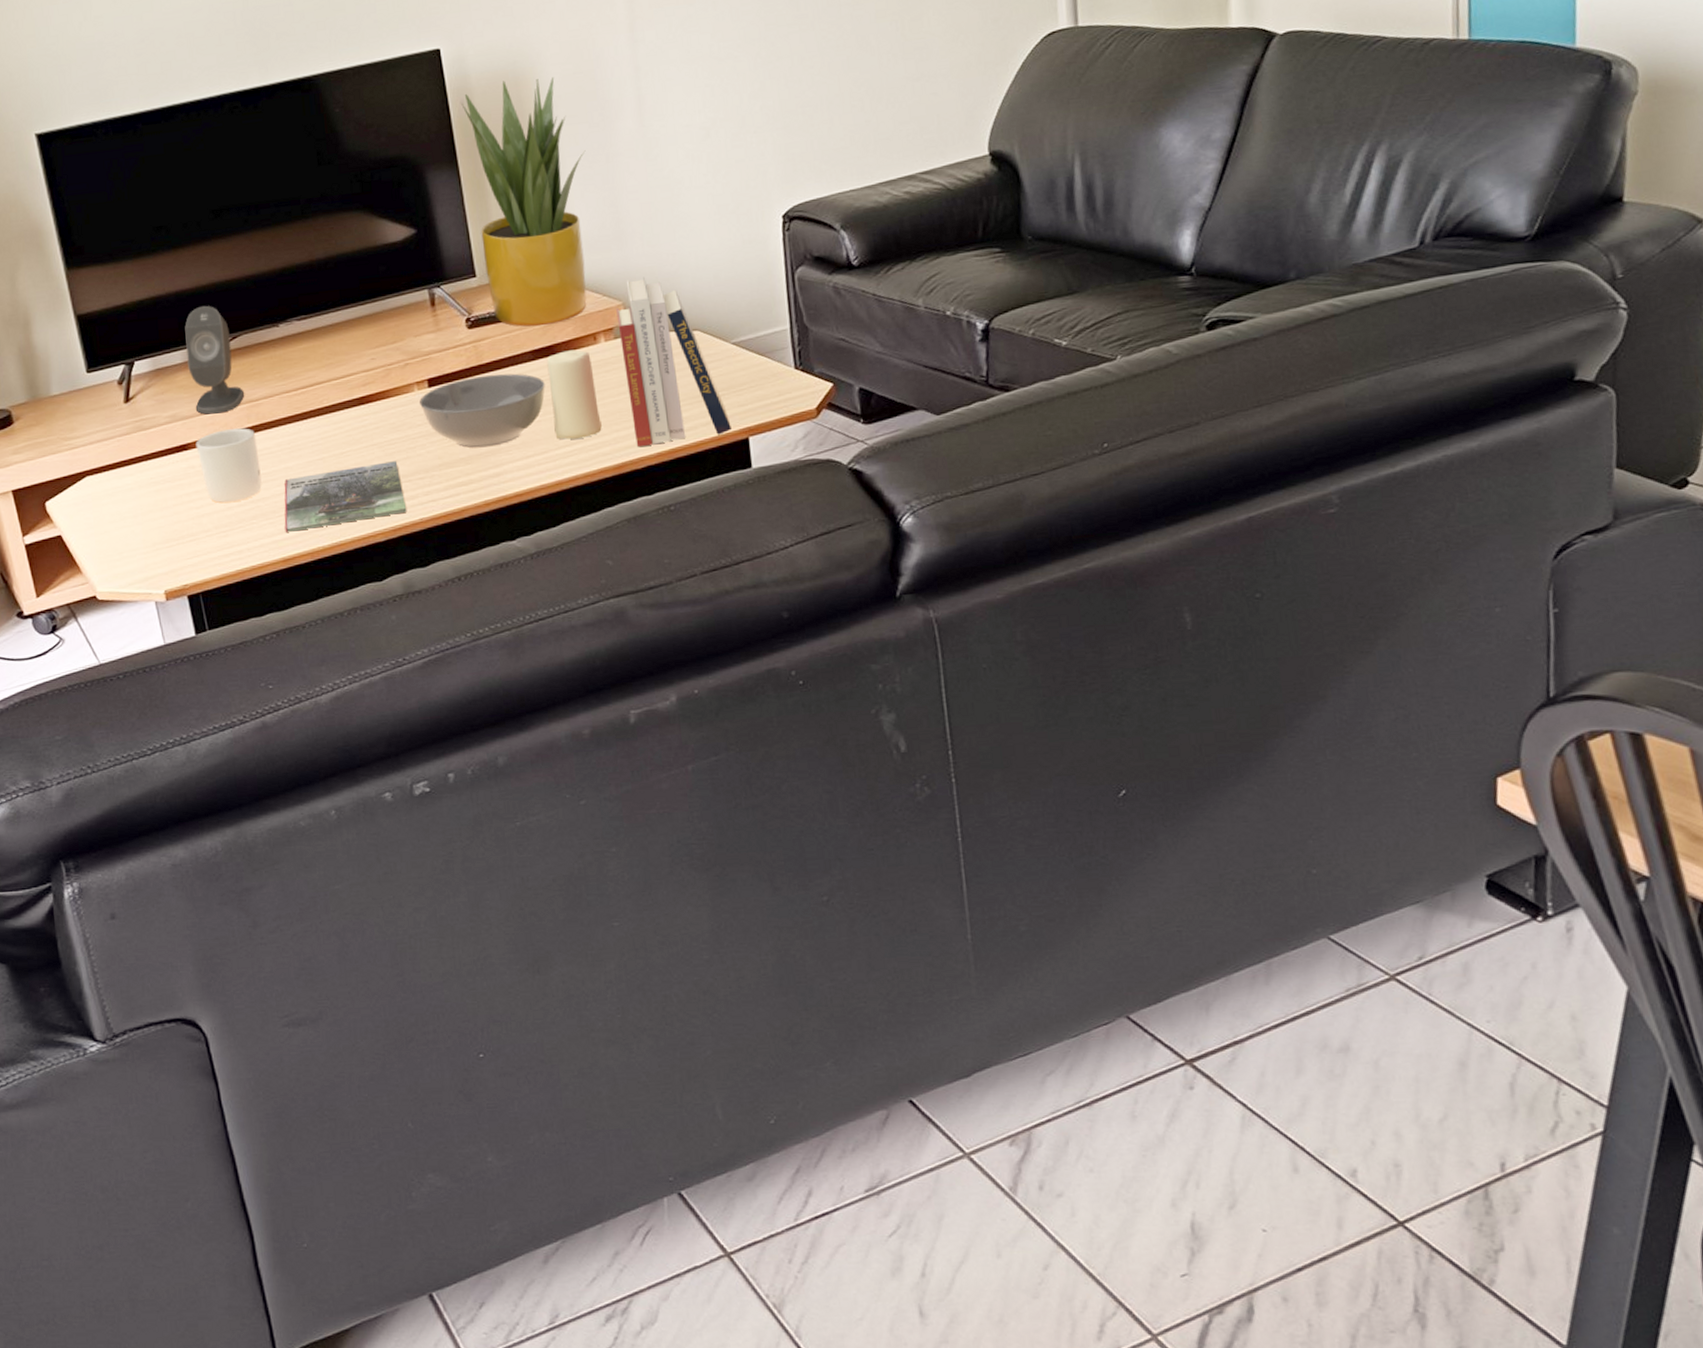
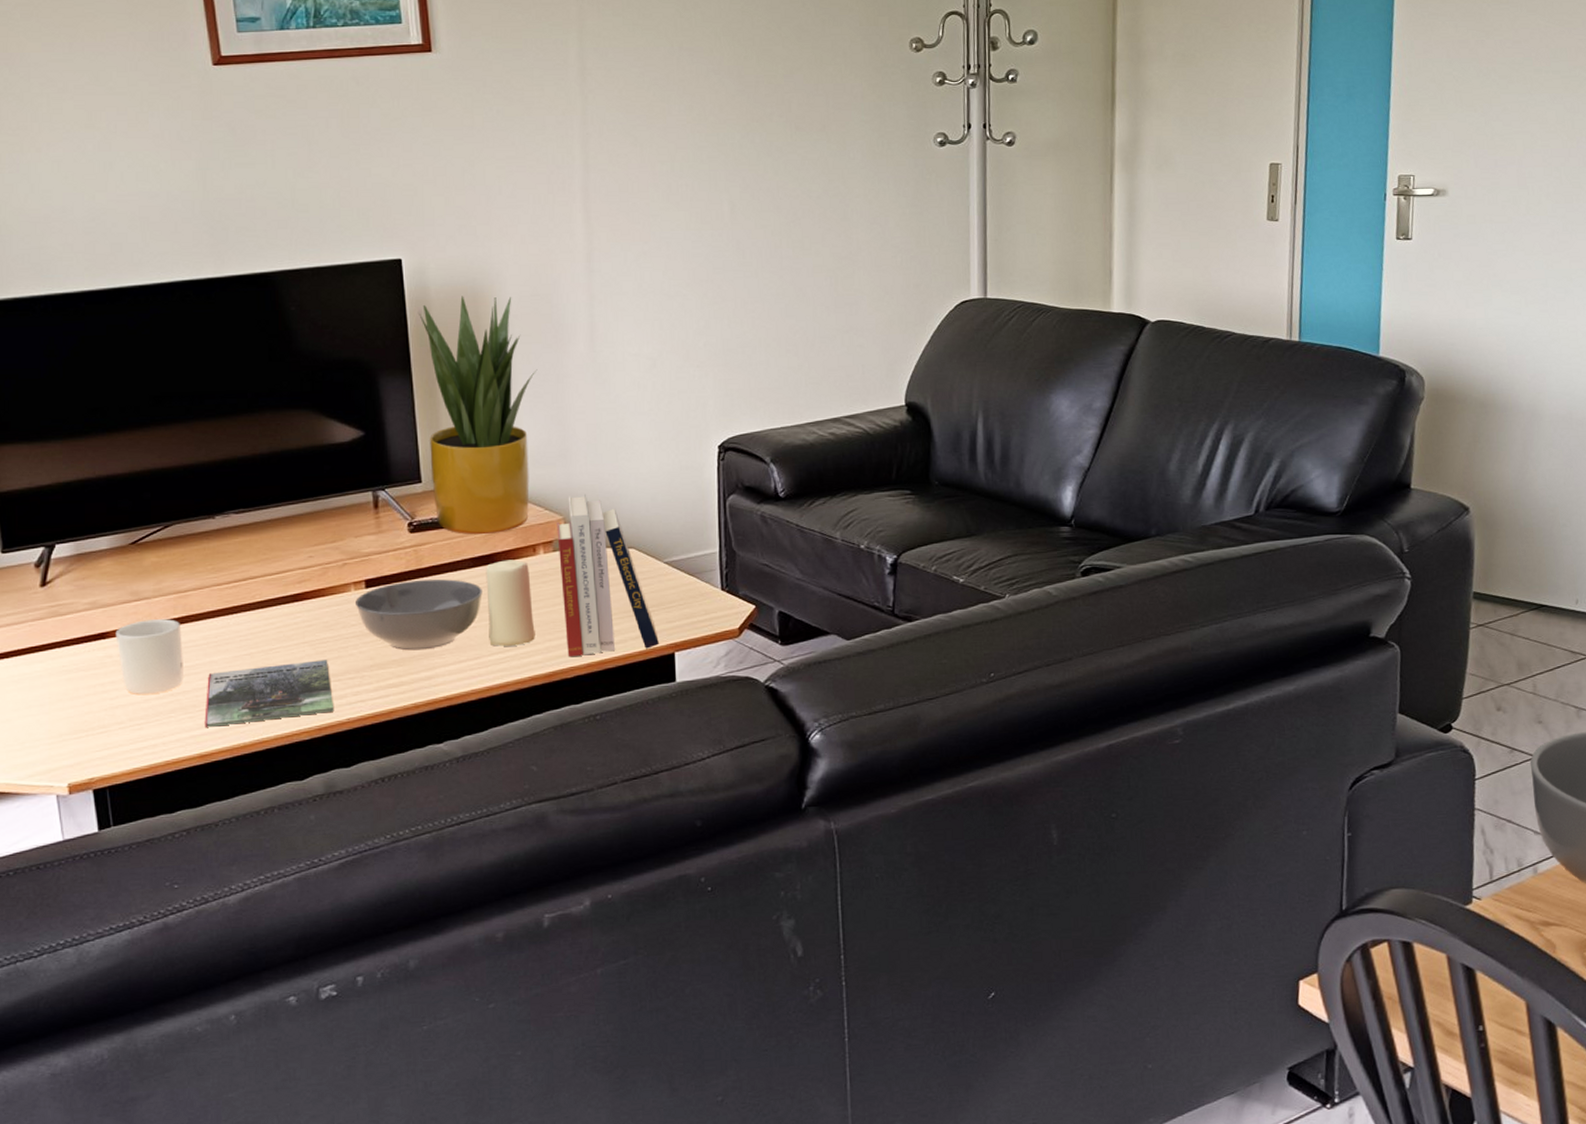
speaker: present [185,305,245,415] -> none [114,492,173,603]

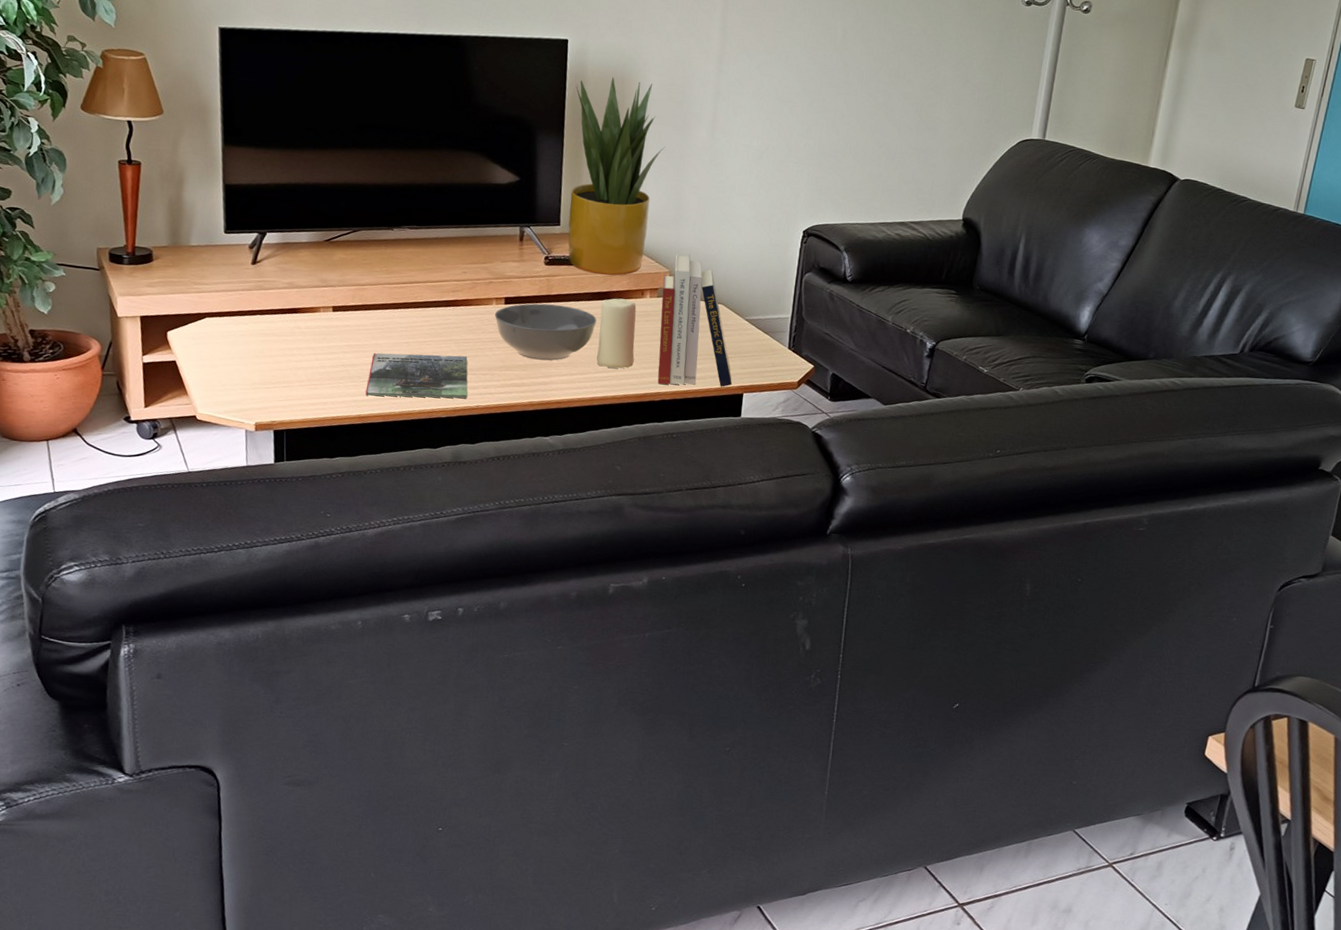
mug: present [115,619,185,695] -> none [305,303,357,363]

